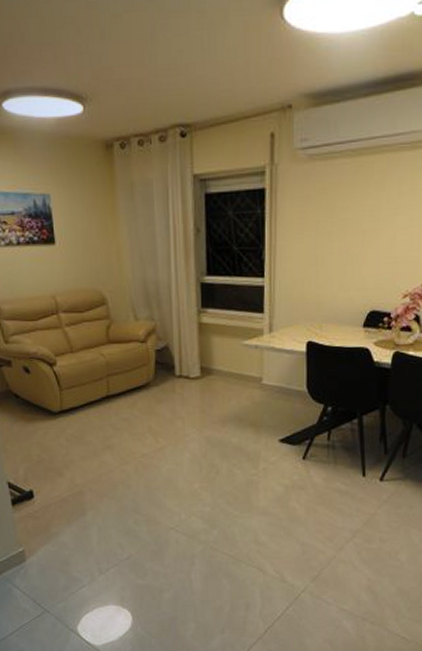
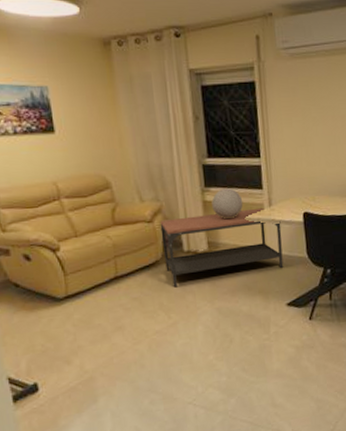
coffee table: none [153,333,281,412] -> present [160,207,284,288]
decorative sphere: none [208,310,241,344] -> present [212,188,243,220]

